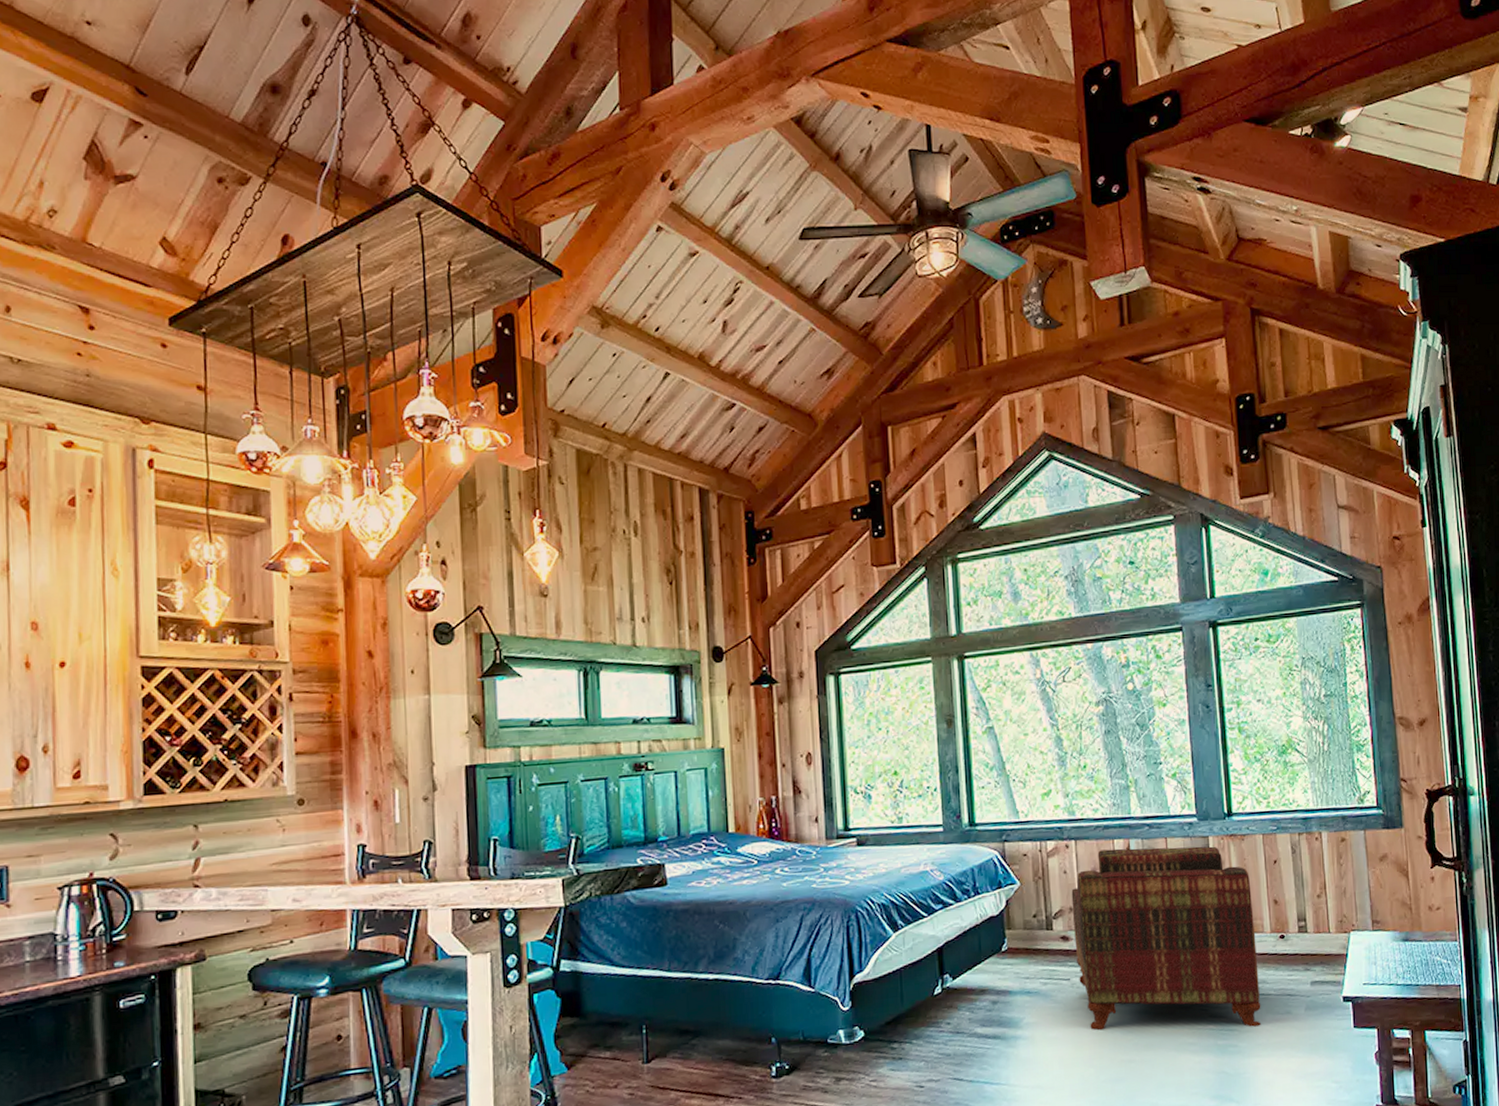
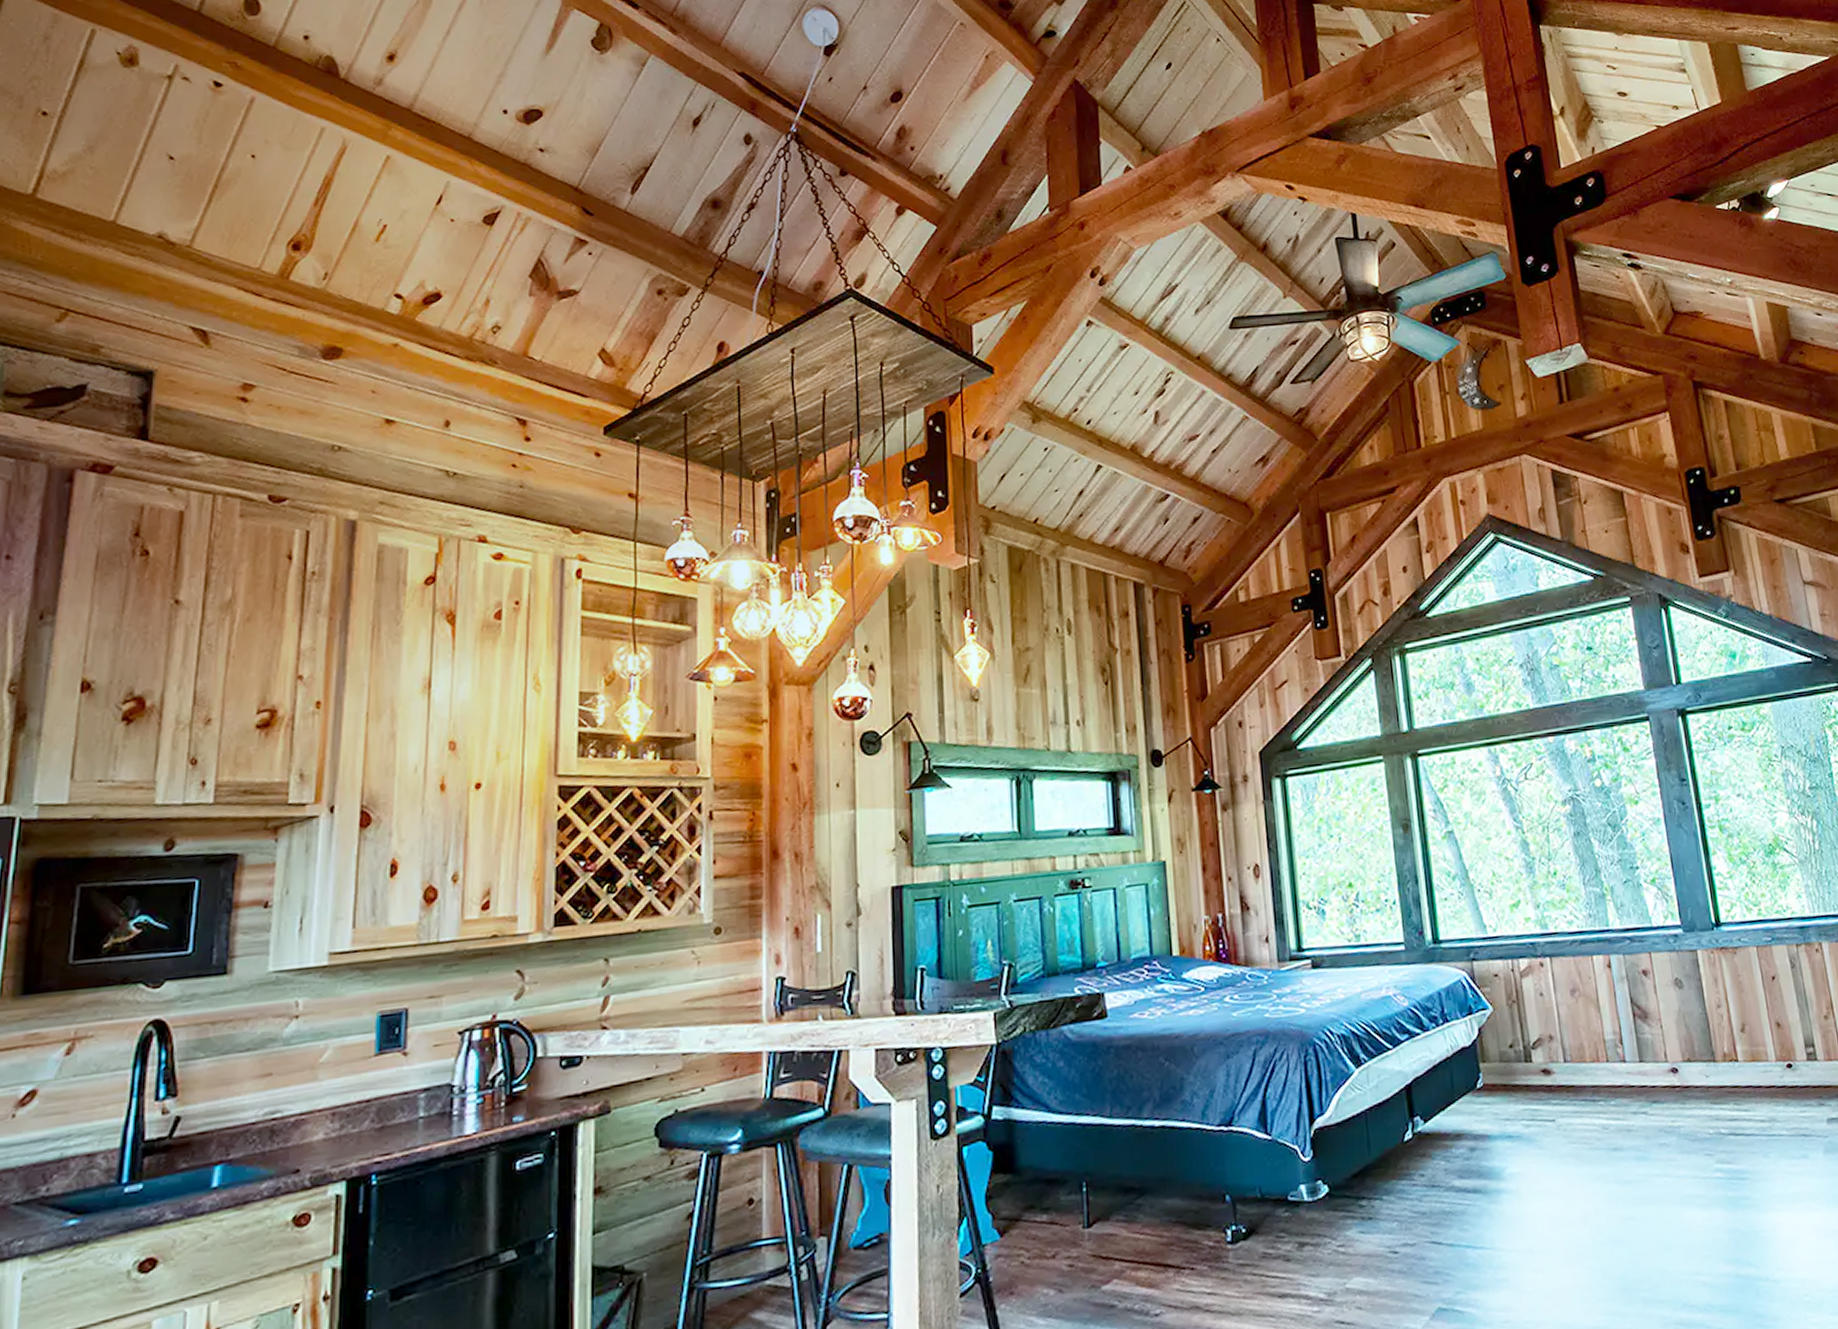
armchair: present [1071,846,1262,1031] -> none [1549,961,1776,1182]

